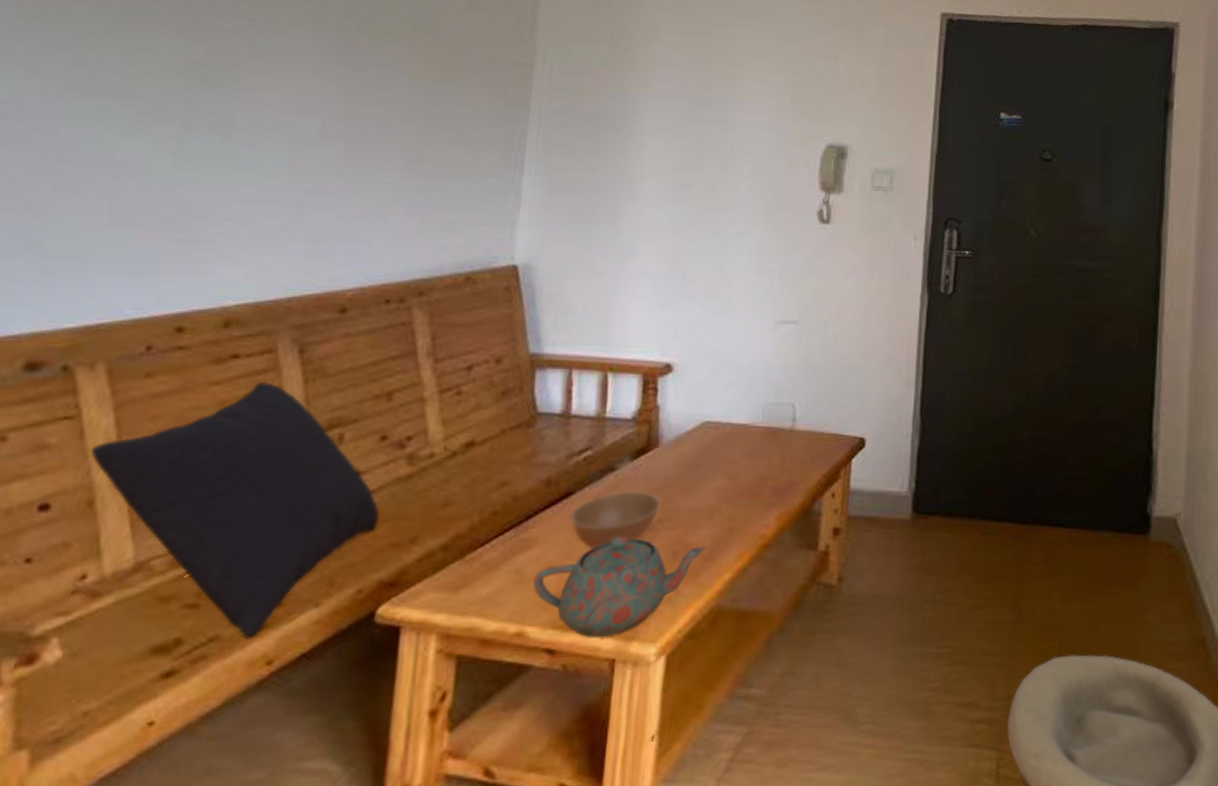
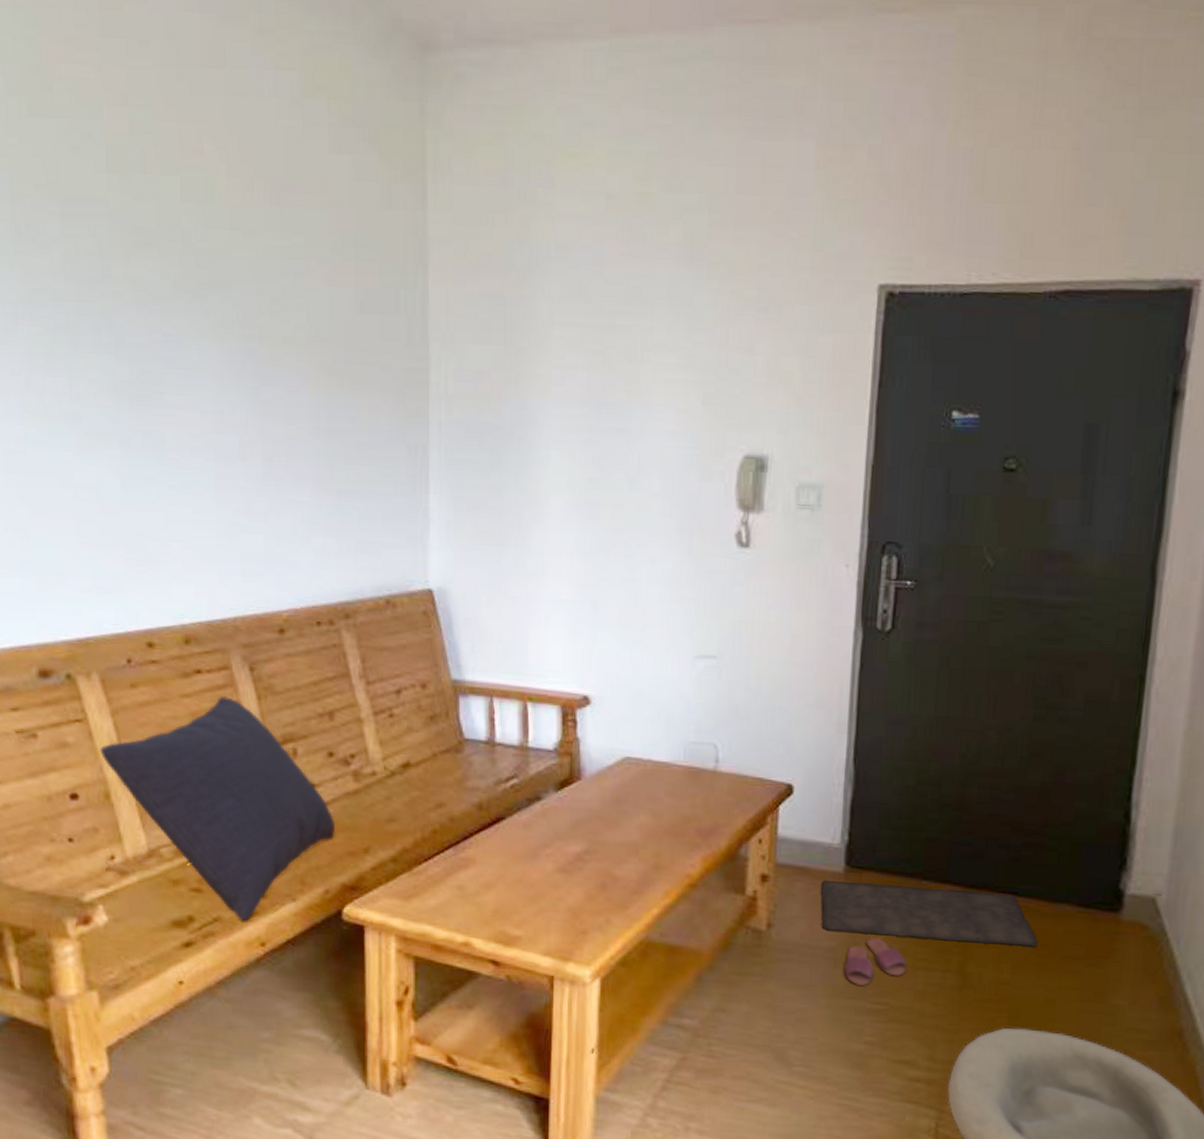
teapot: present [533,536,707,637] -> none [475,863,634,955]
bowl: present [570,491,661,549] -> none [502,821,587,873]
doormat: none [889,526,1082,578] -> present [820,881,1038,947]
slippers: none [910,580,969,631] -> present [843,937,907,986]

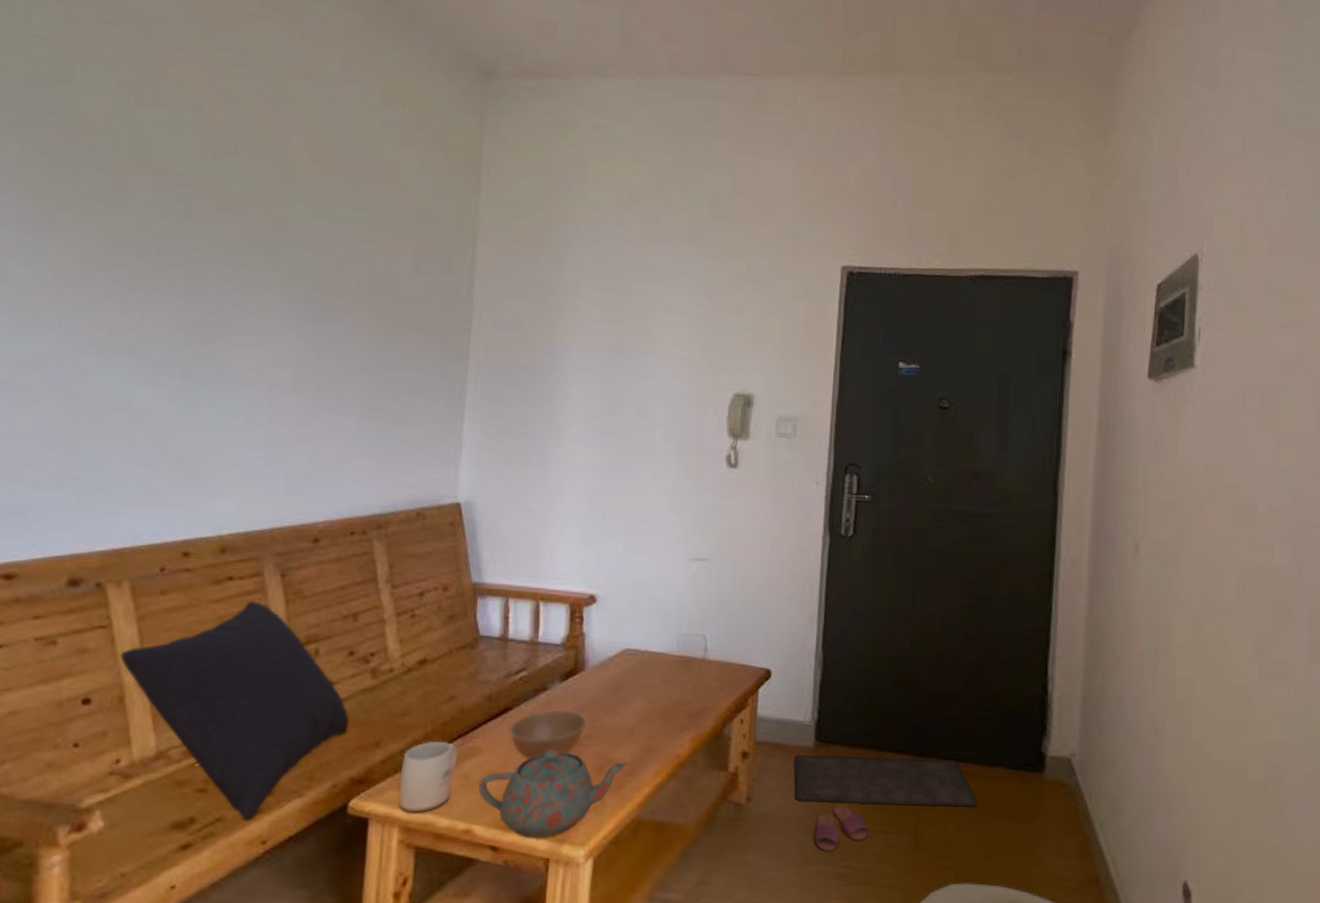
mug: none [392,849,449,923] -> present [398,740,457,813]
teapot: none [475,863,634,955] -> present [478,749,628,838]
bowl: none [502,821,587,873] -> present [508,709,587,759]

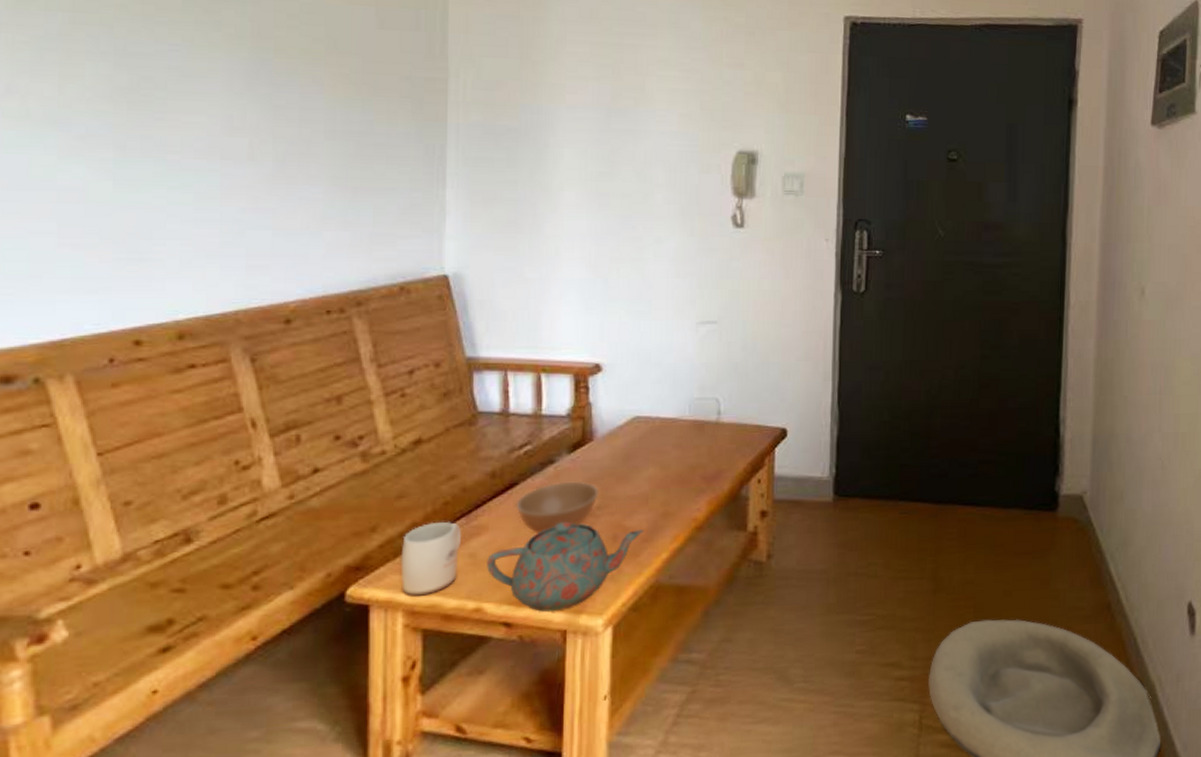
cushion: present [120,600,349,819] -> none [70,388,340,616]
doormat: present [793,755,978,807] -> none [813,505,995,555]
slippers: present [813,806,868,851] -> none [835,556,890,601]

